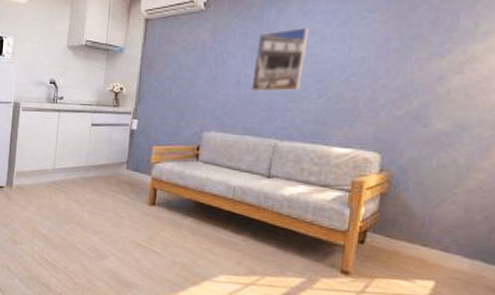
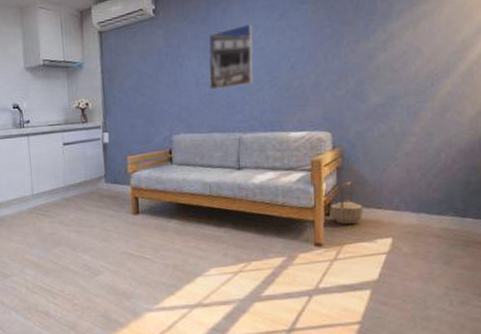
basket: none [364,210,405,258] -> present [330,181,363,225]

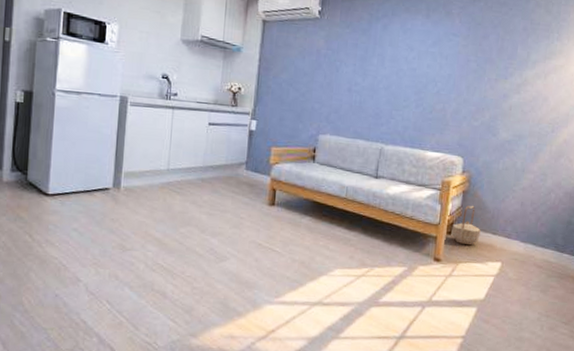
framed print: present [208,23,254,90] -> none [360,43,409,100]

